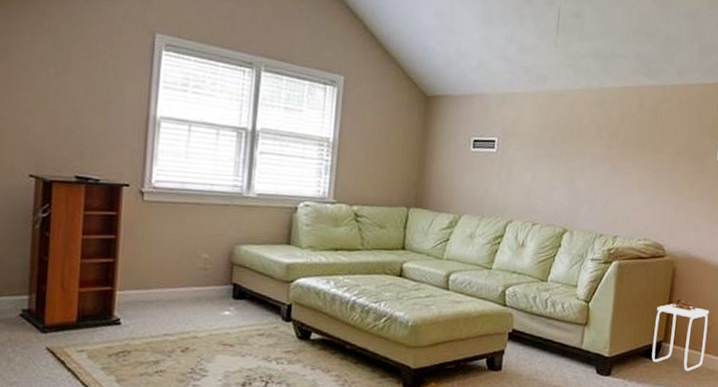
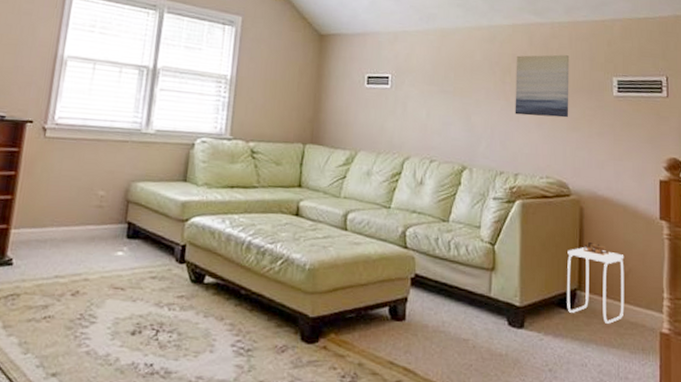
wall art: none [618,118,678,182] -> present [515,54,570,118]

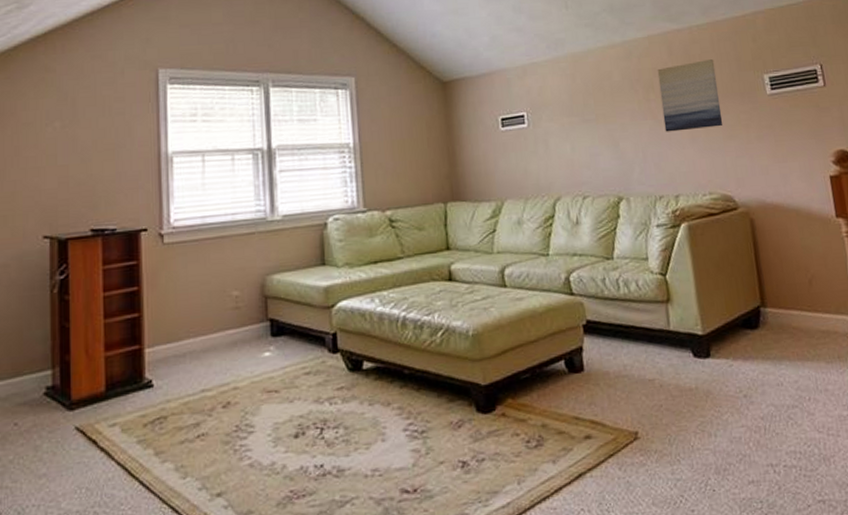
side table: present [567,242,625,324] -> none [744,254,813,337]

